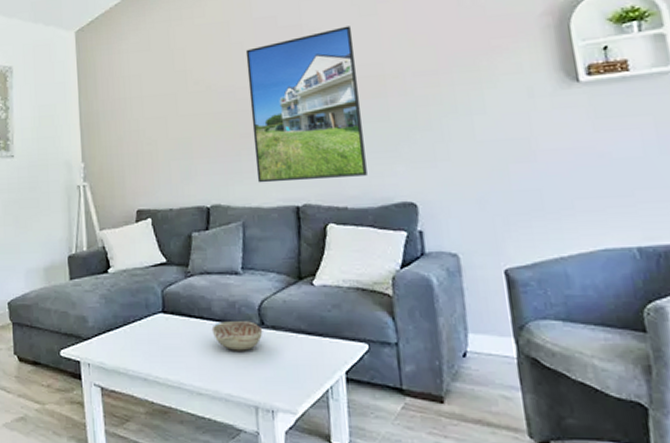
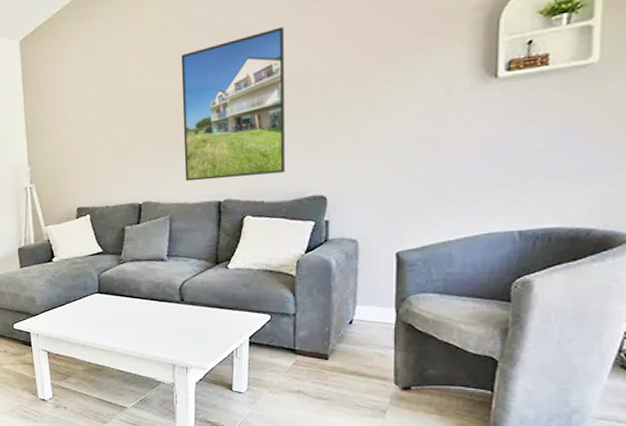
decorative bowl: present [211,321,263,351] -> none [139,299,183,322]

